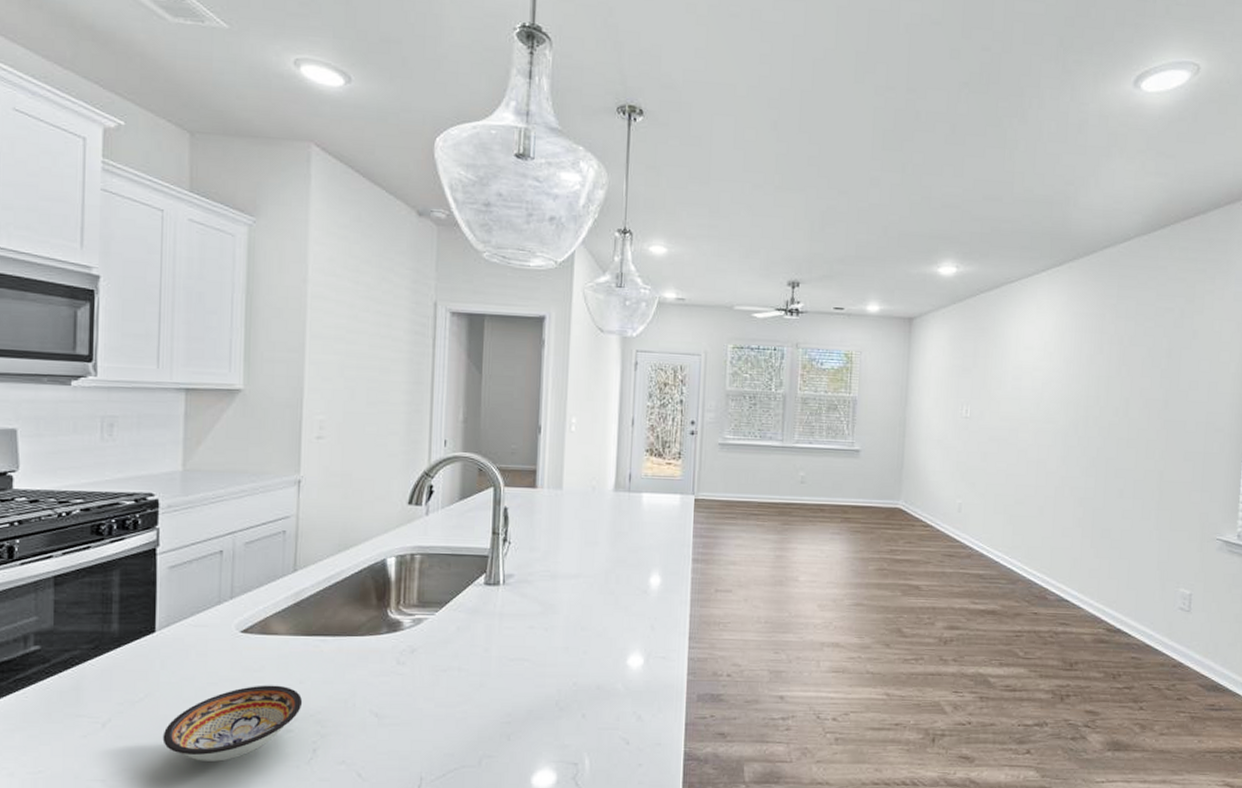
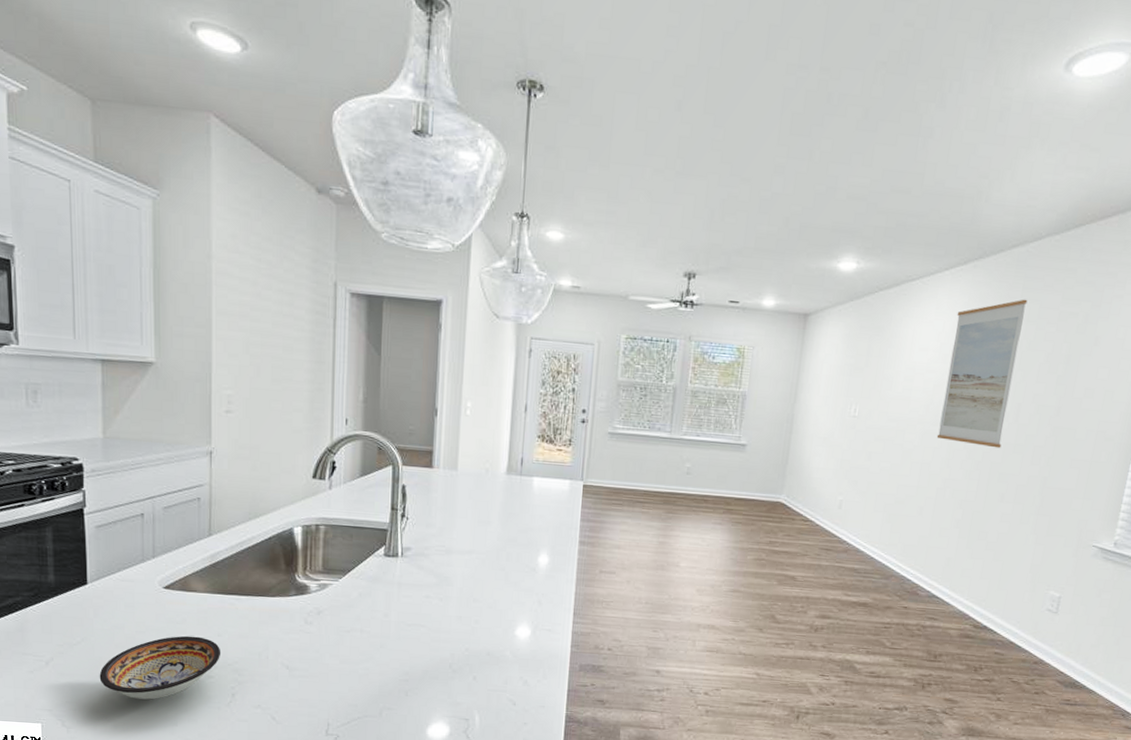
wall art: none [1050,296,1124,444] -> present [936,299,1028,449]

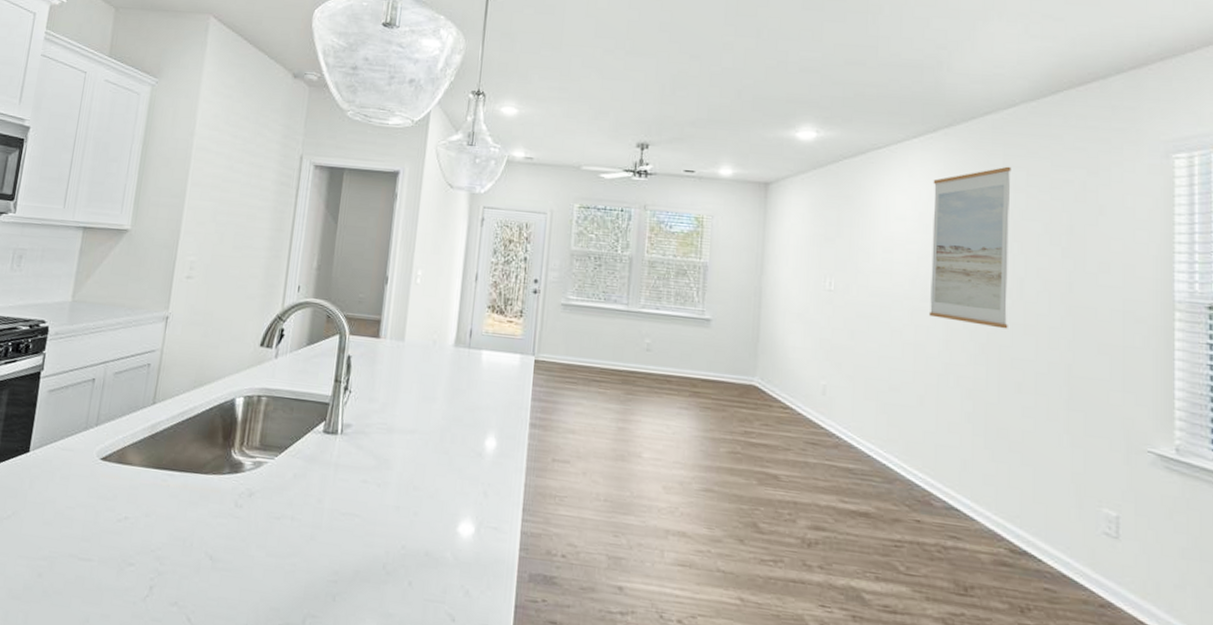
bowl: present [99,635,221,700] -> none [21,514,146,588]

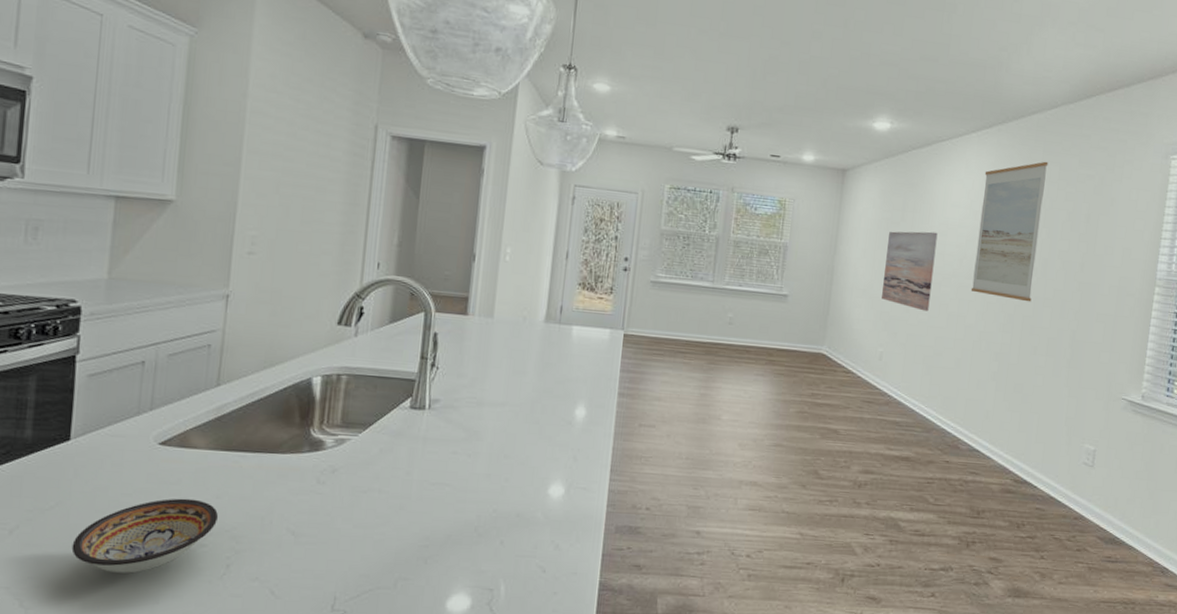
bowl: none [21,514,146,588] -> present [71,498,219,573]
wall art: none [820,248,882,339] -> present [882,231,938,312]

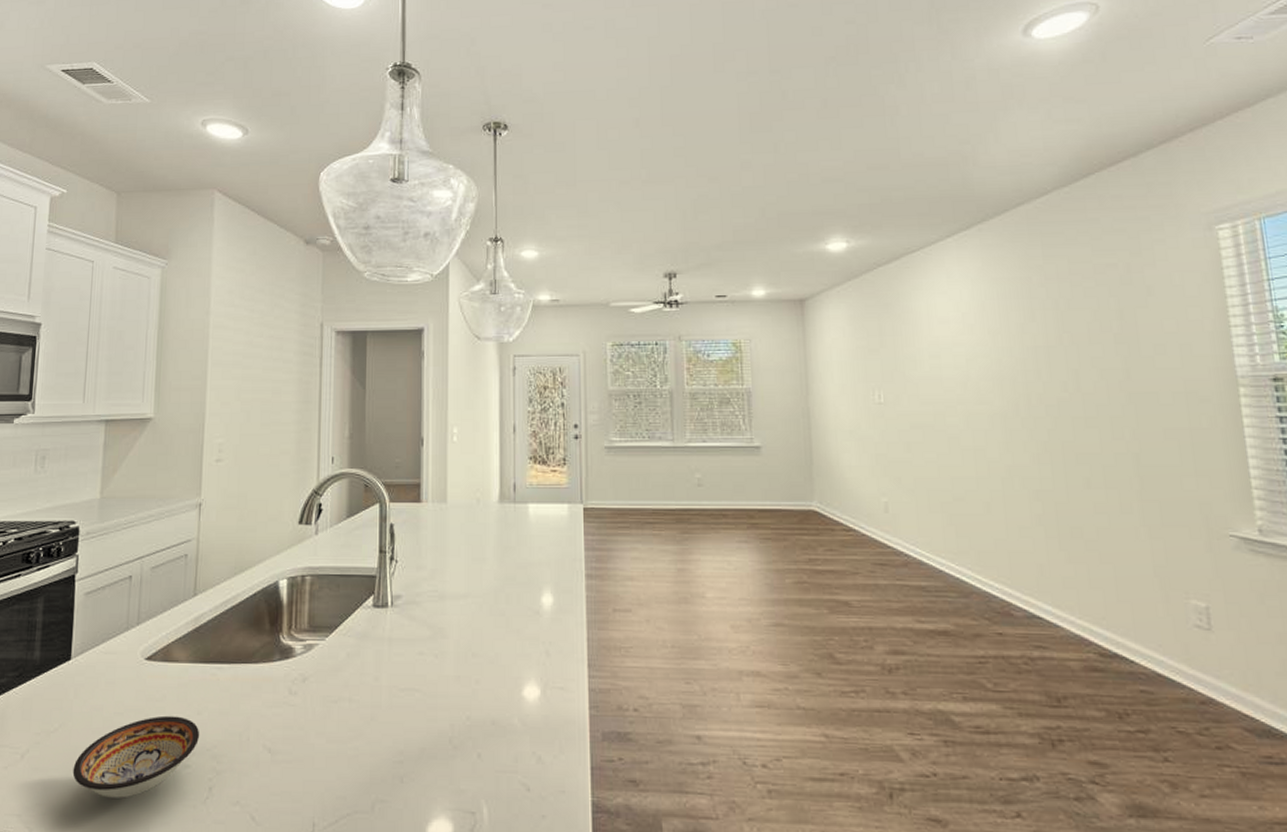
wall art: present [882,231,938,312] -> none [868,355,936,449]
wall art: present [970,161,1048,302] -> none [972,256,1069,424]

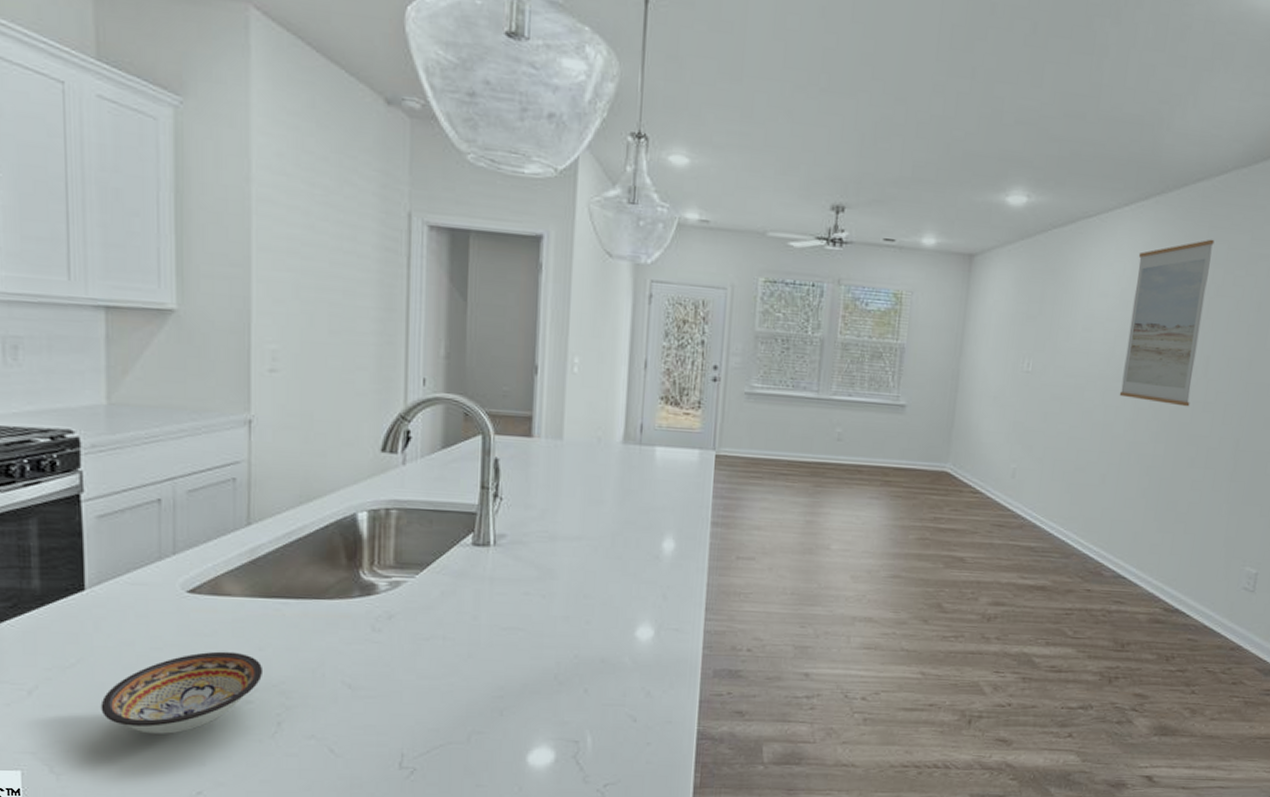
wall art: none [972,256,1069,424] -> present [1119,239,1215,407]

